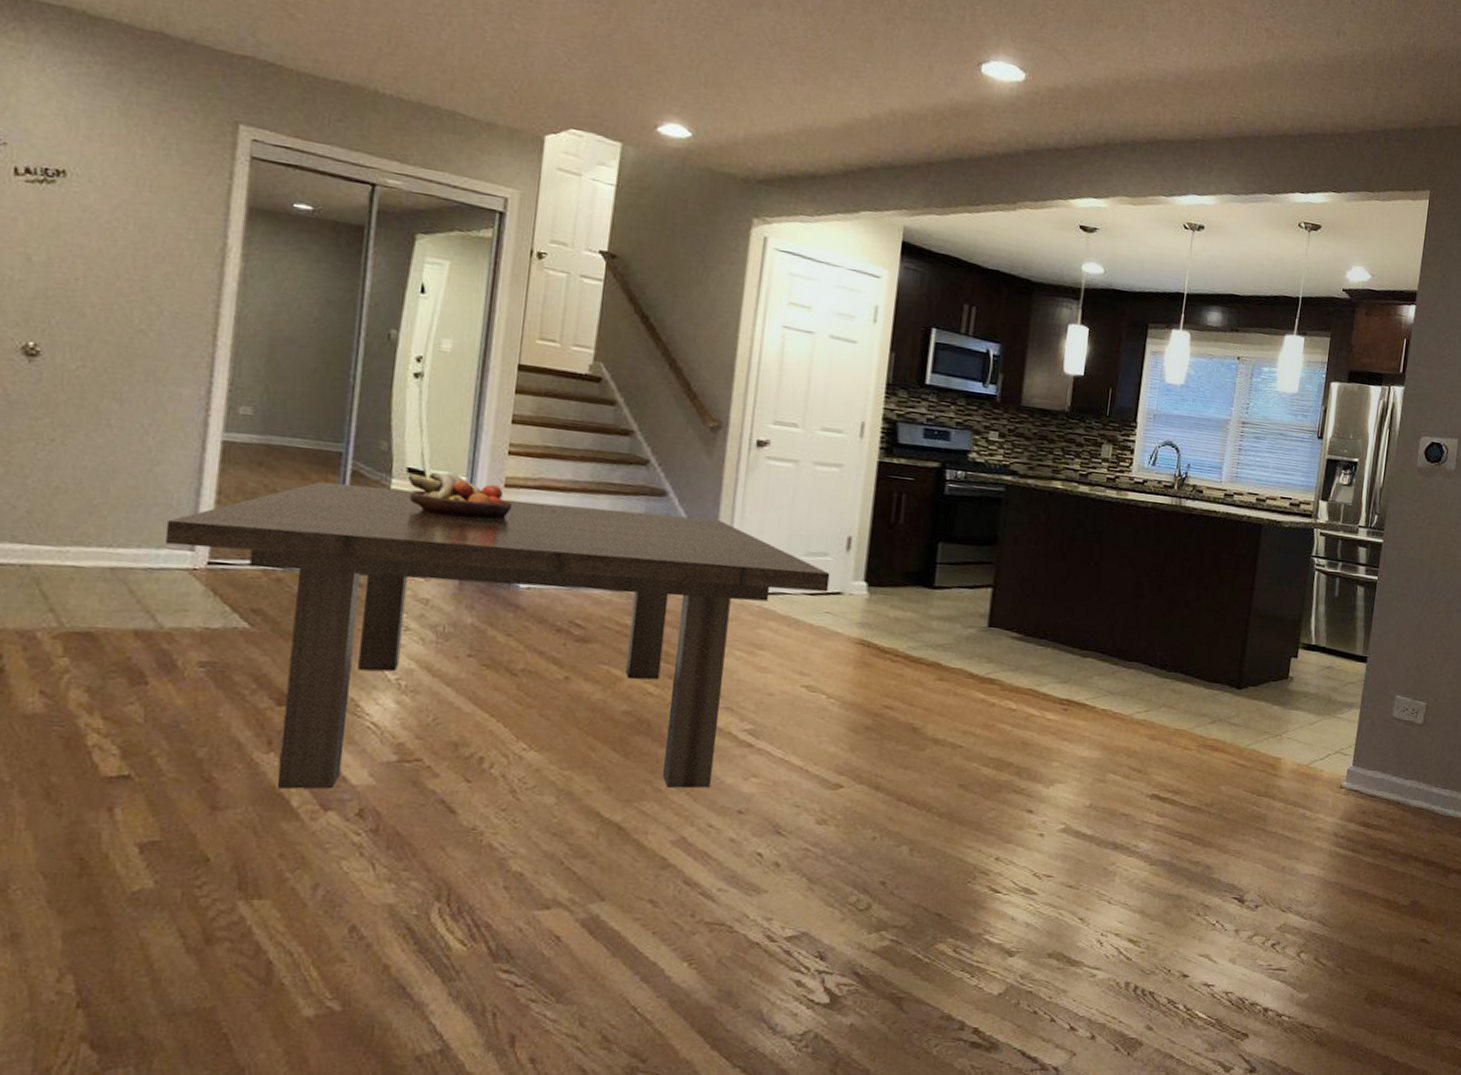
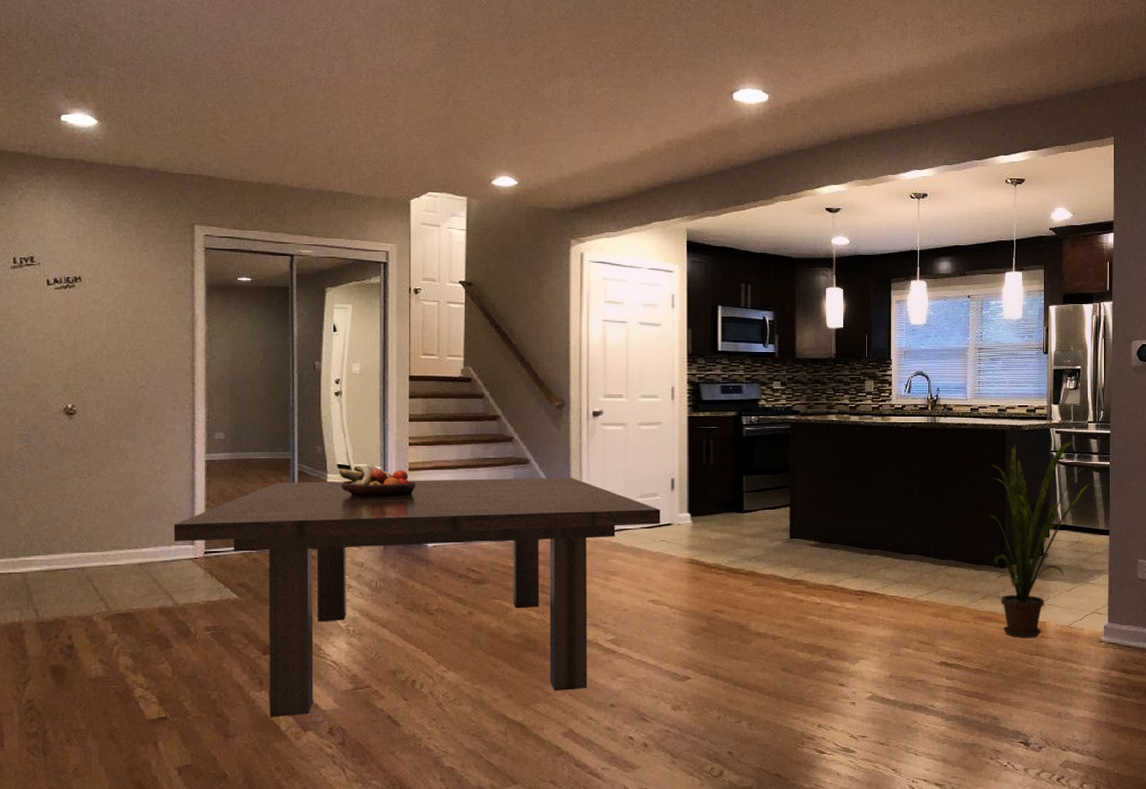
house plant: none [1227,542,1351,775] -> present [990,441,1089,638]

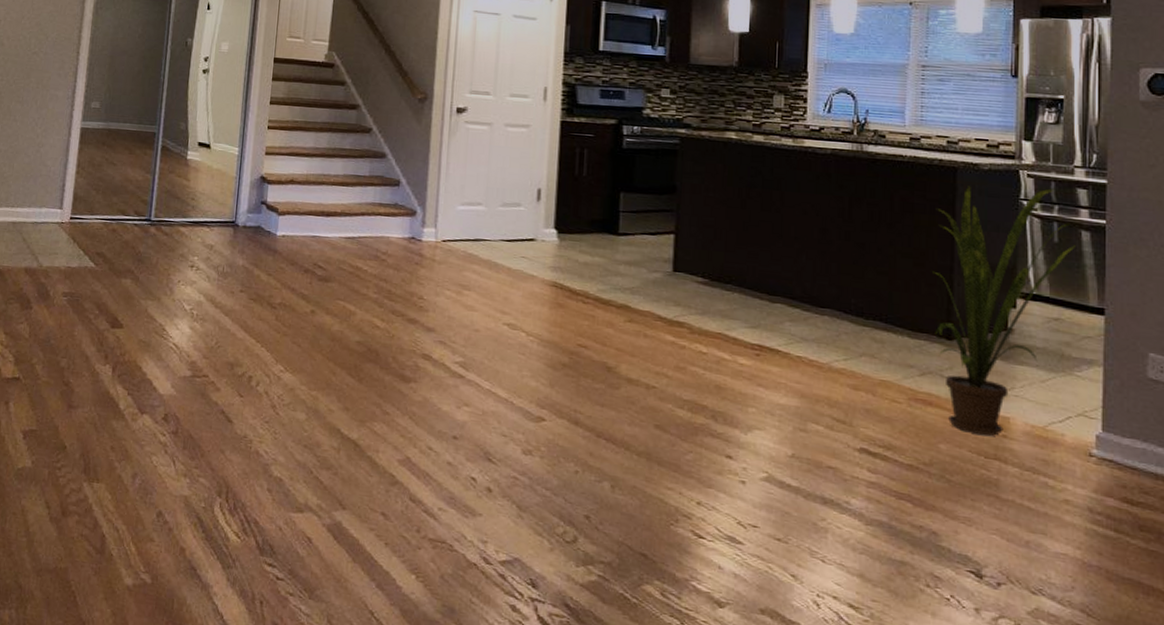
dining table: present [173,477,661,718] -> none [45,155,524,414]
fruit bowl: present [338,464,416,497] -> none [198,144,271,181]

